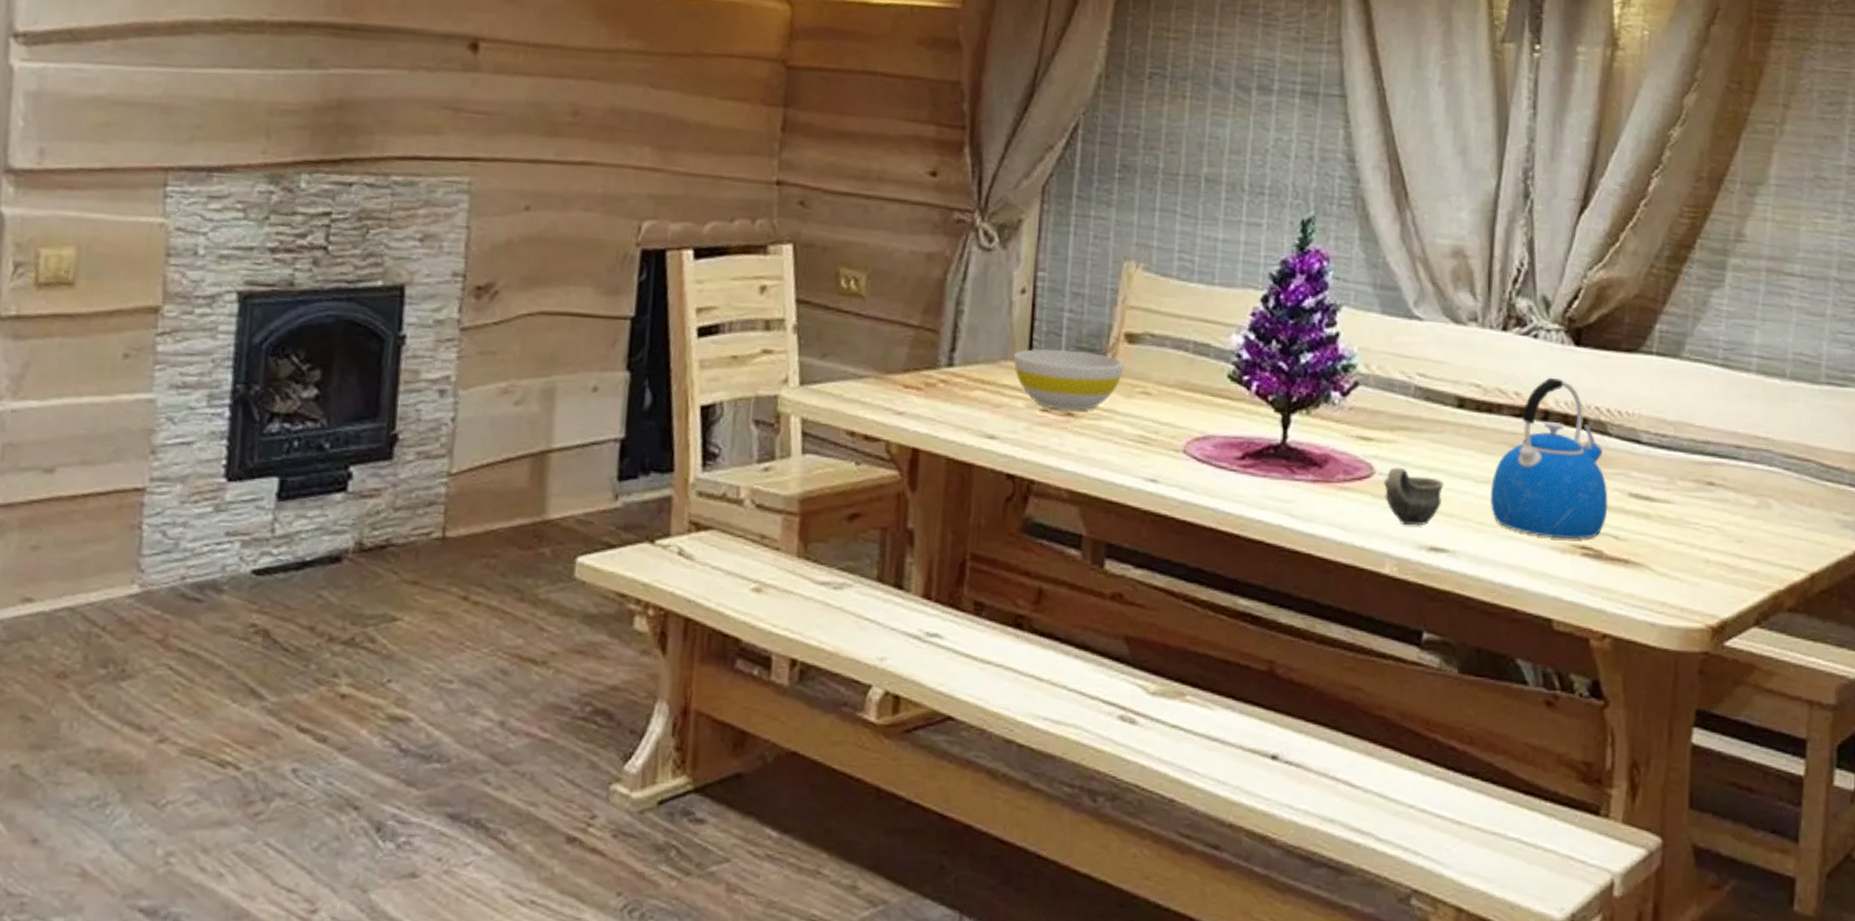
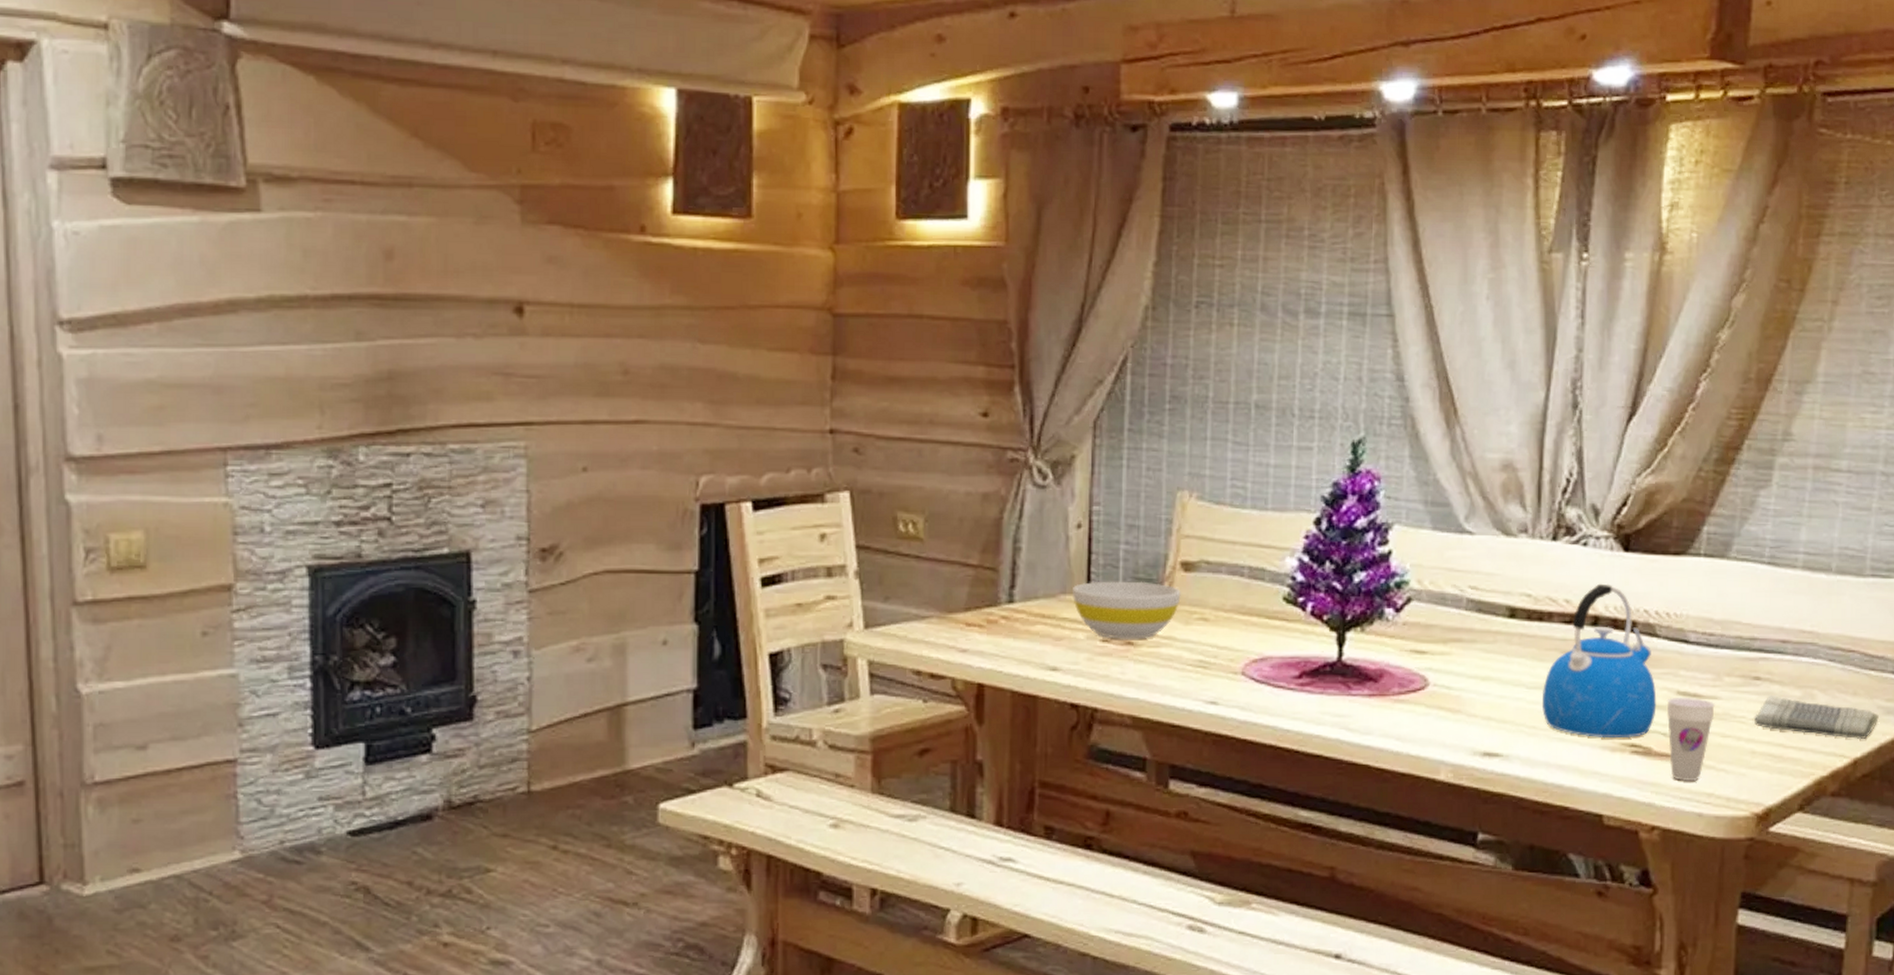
cup: present [1383,467,1444,526] -> none [1437,678,1497,733]
cup: none [1618,499,1668,588] -> present [1666,697,1715,781]
dish towel: none [1709,501,1836,554] -> present [1754,694,1879,740]

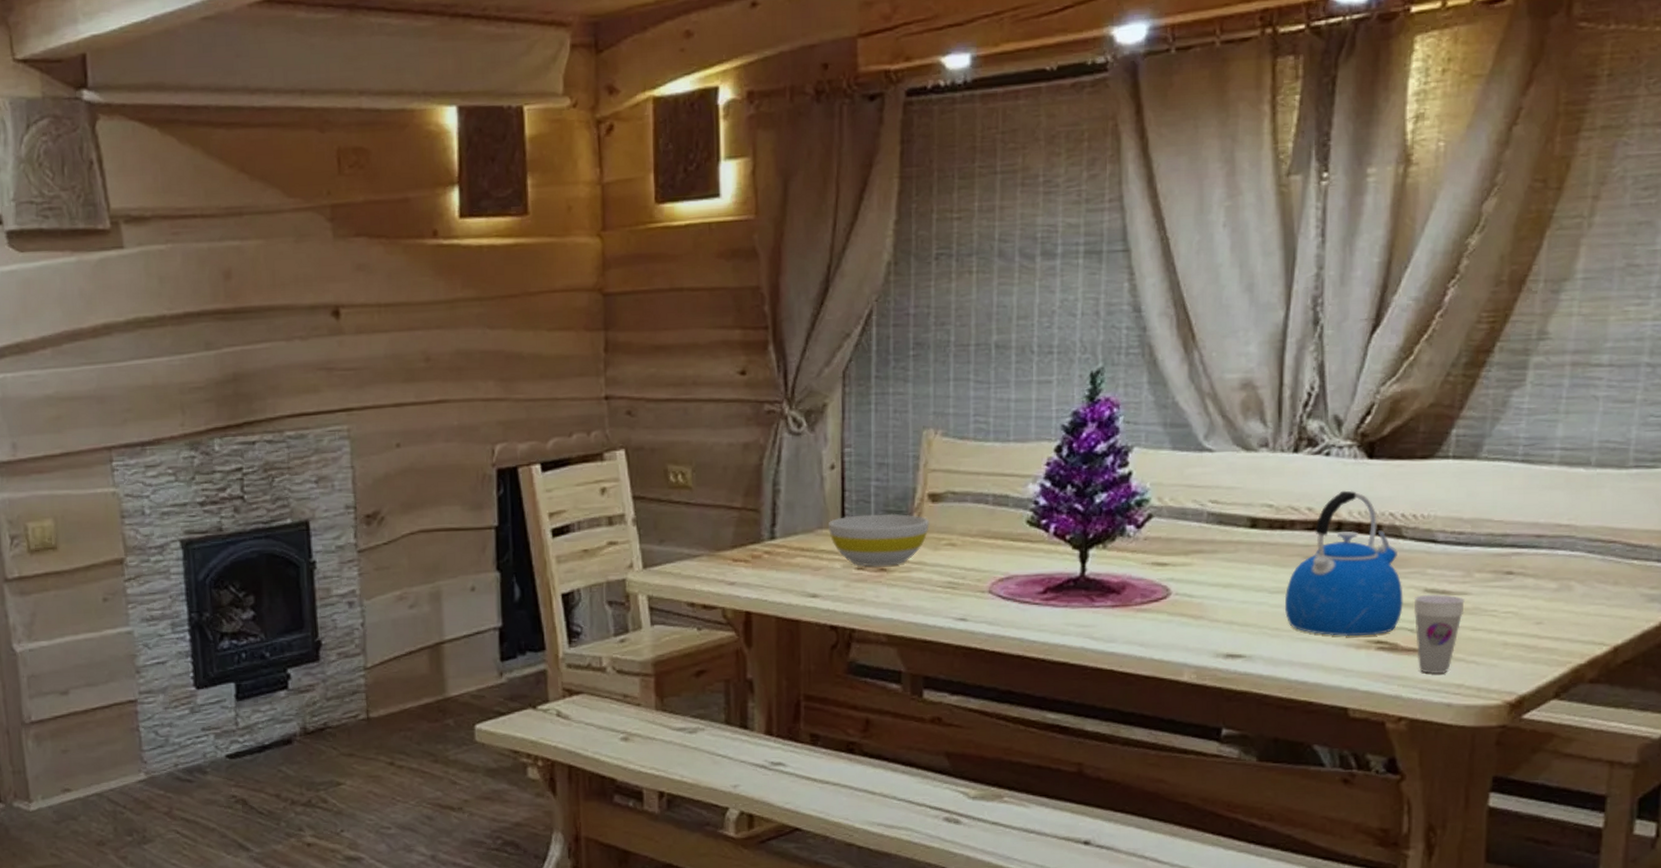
dish towel: present [1754,694,1879,740] -> none [1507,588,1642,628]

